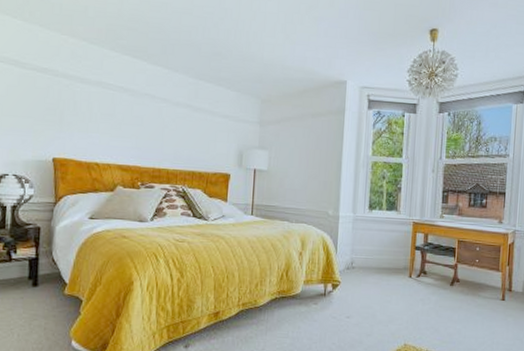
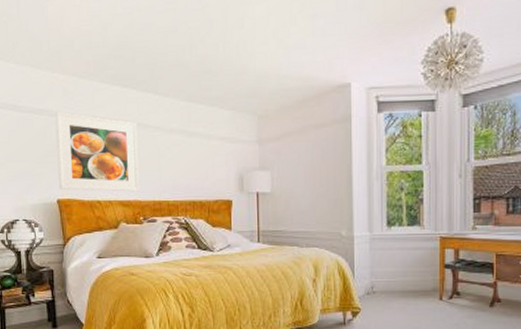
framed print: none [56,73,144,158] -> present [55,112,139,192]

